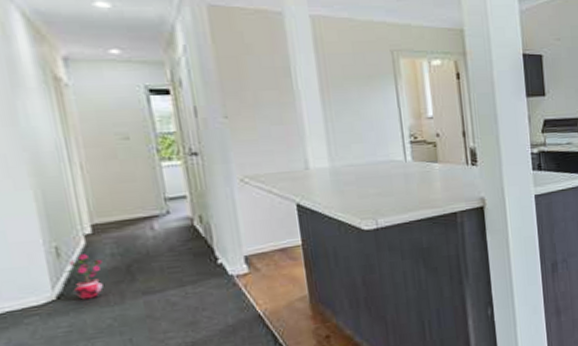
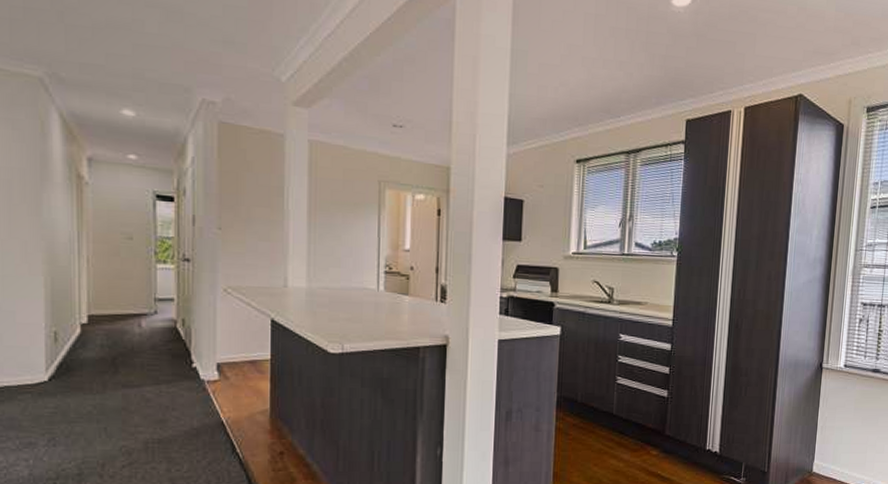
potted plant: present [64,254,103,300] -> none [58,342,92,385]

